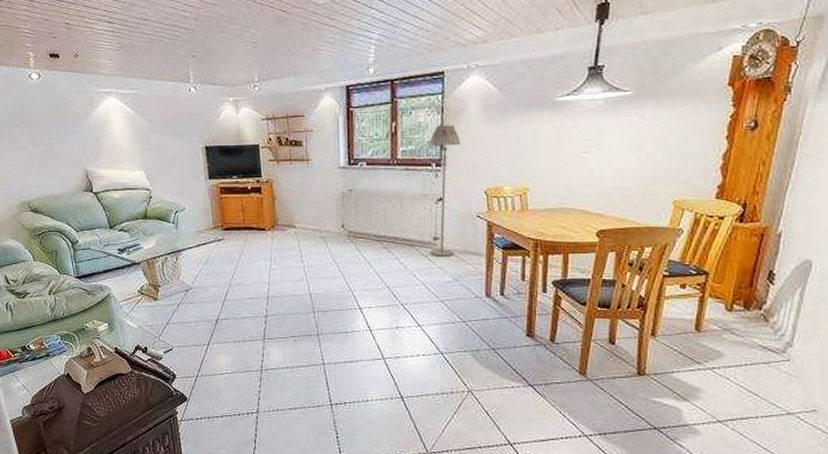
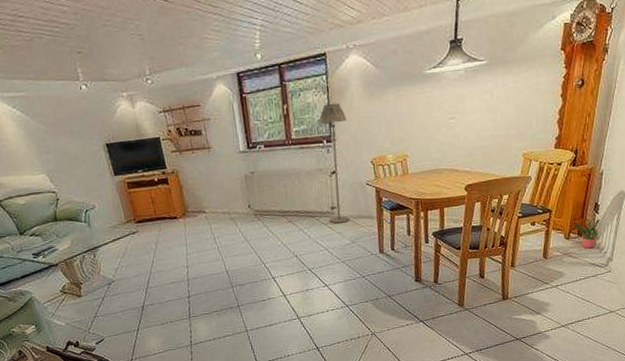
potted plant: none [740,290,775,327] -> present [574,218,600,249]

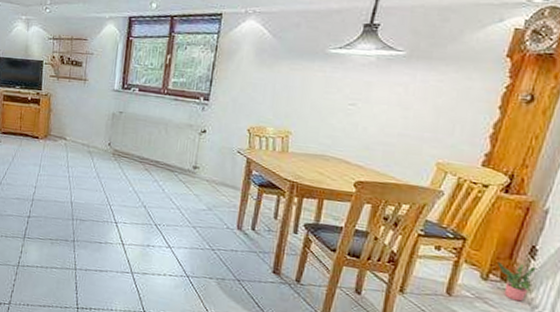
floor lamp: present [318,103,349,224] -> none [188,62,231,186]

